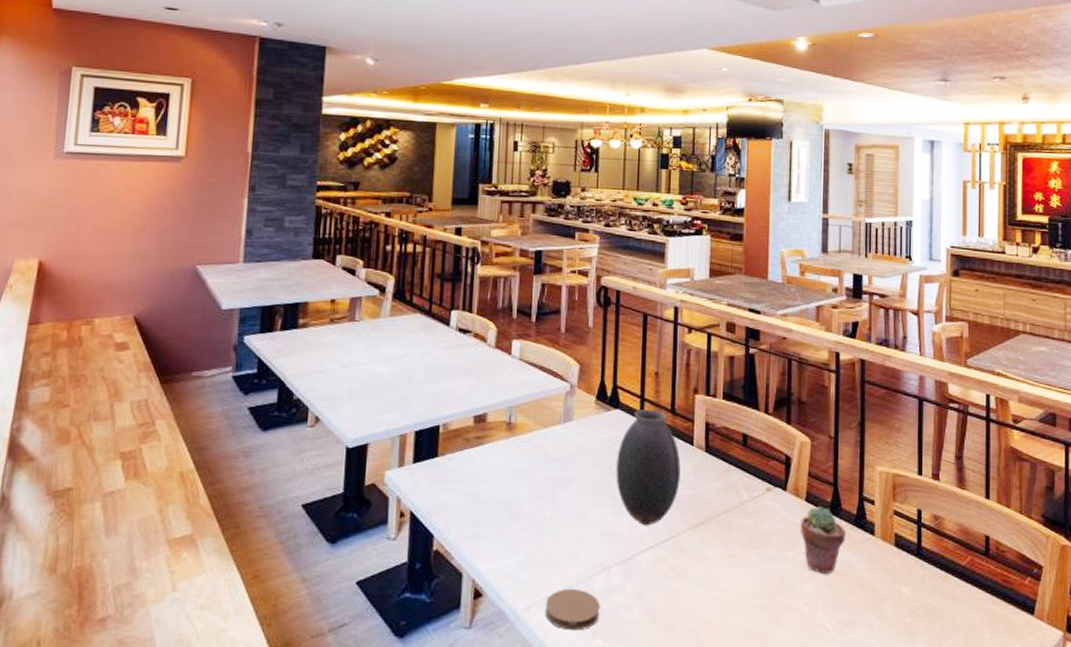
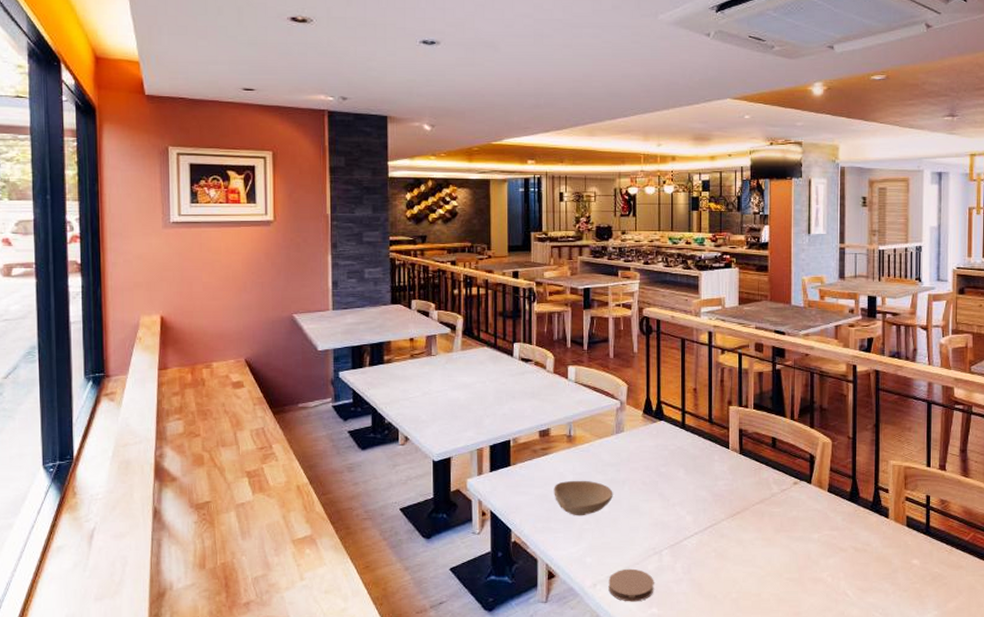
bowl: none [487,477,557,522] -> present [554,480,613,516]
vase: present [616,408,681,526] -> none [663,419,719,517]
potted succulent: present [800,505,846,573] -> none [824,495,863,550]

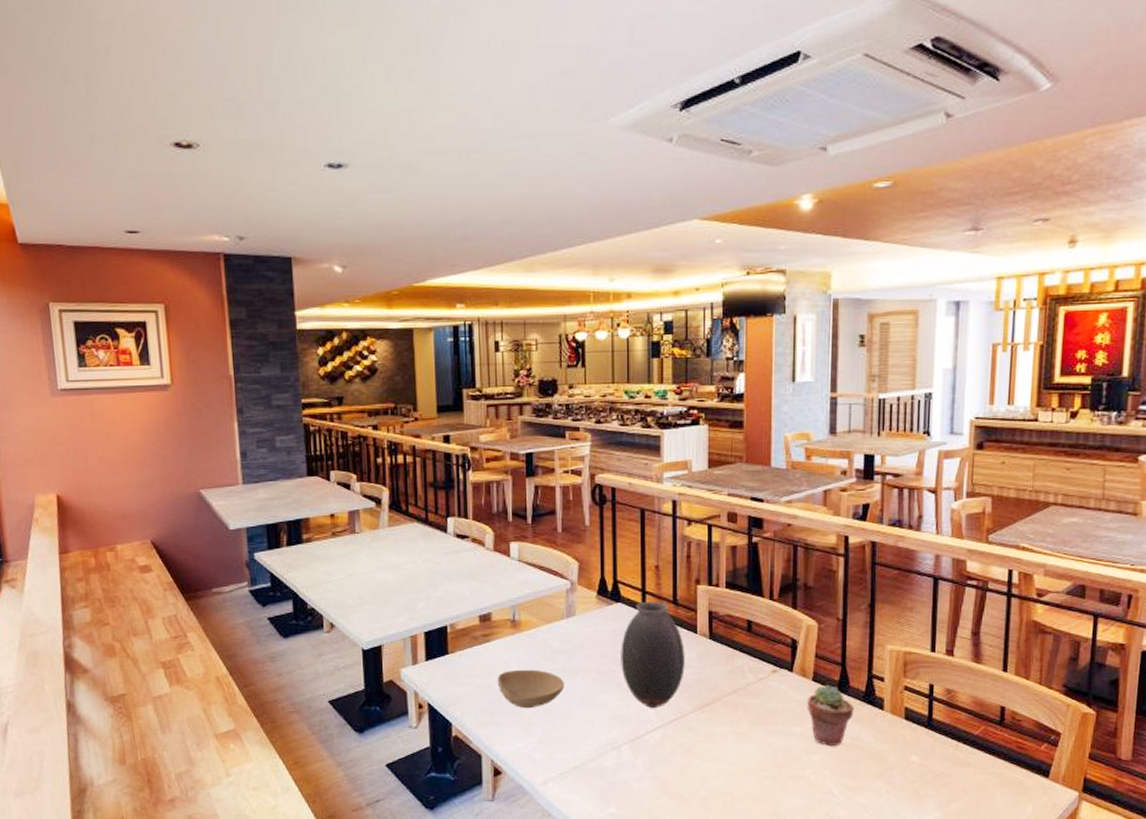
coaster: present [608,568,654,602] -> none [561,765,612,801]
vase: none [663,419,719,517] -> present [621,601,685,709]
potted succulent: none [824,495,863,550] -> present [807,684,854,746]

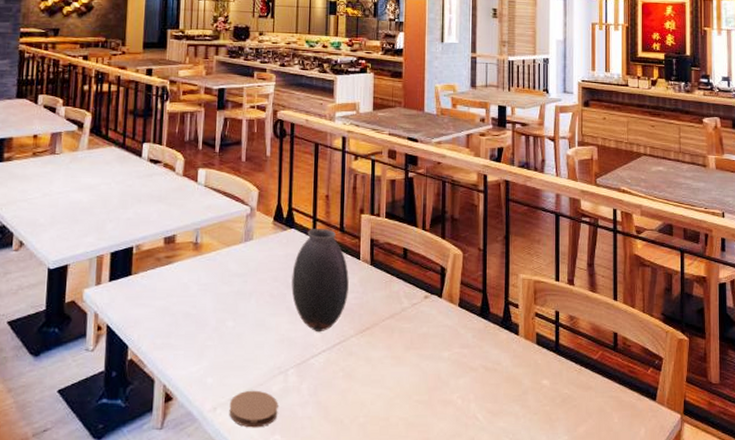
bowl: present [497,669,564,709] -> none [176,291,239,332]
coaster: none [561,765,612,801] -> present [229,390,278,428]
potted succulent: present [807,684,854,746] -> none [454,310,494,370]

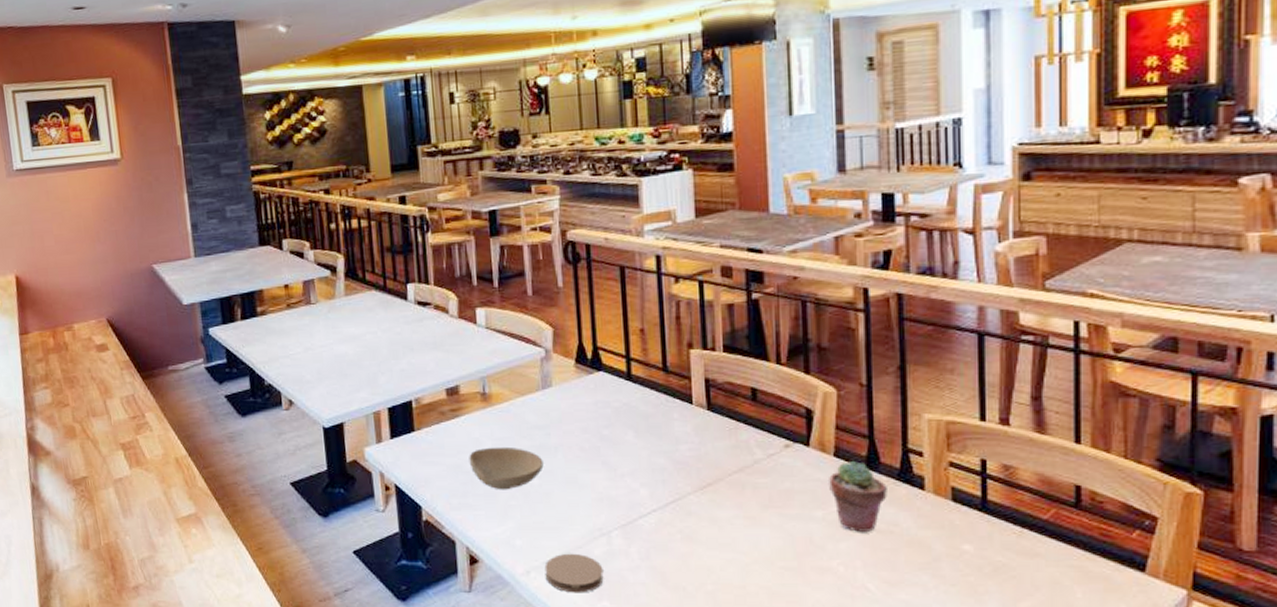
bowl: none [176,291,239,332] -> present [469,446,544,490]
vase: present [291,228,349,332] -> none [605,368,681,490]
potted succulent: none [454,310,494,370] -> present [829,460,887,532]

